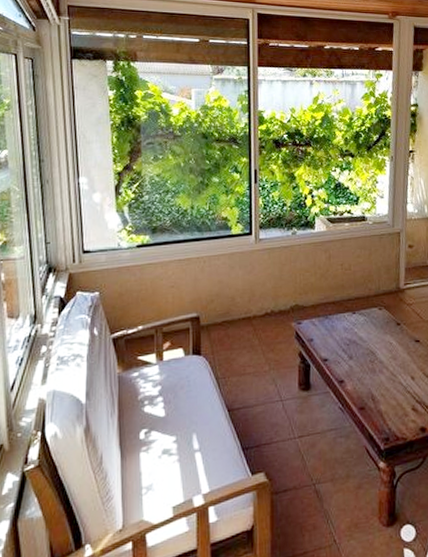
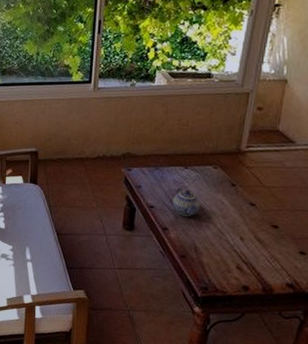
teapot: none [345,334,371,364] -> present [172,187,200,217]

